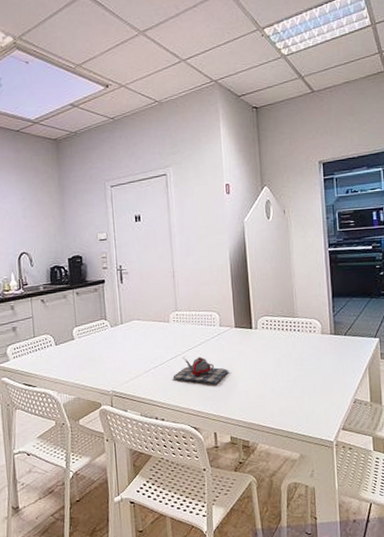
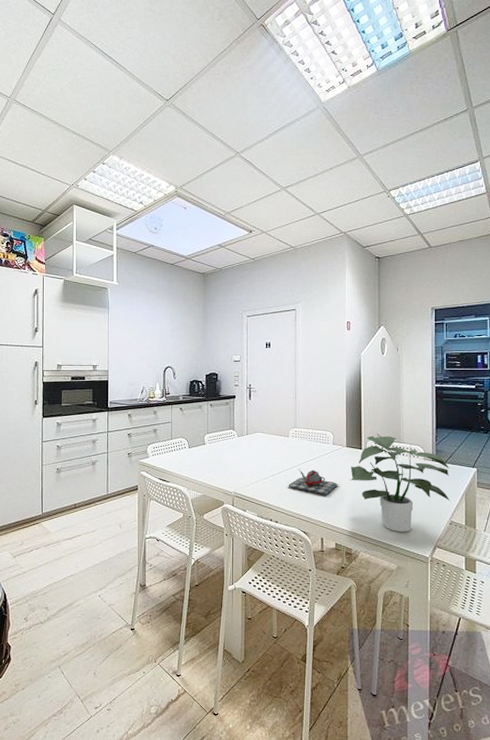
potted plant: none [241,309,353,418] -> present [349,433,450,533]

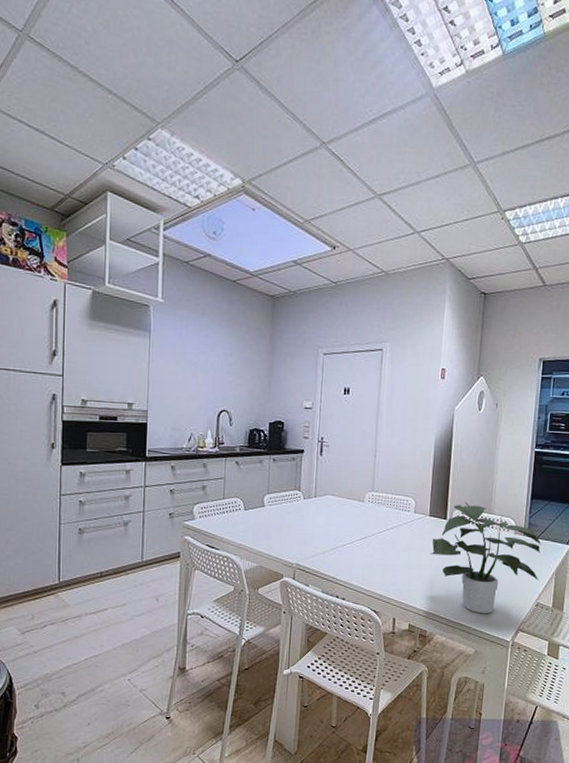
teapot: present [288,468,339,495] -> none [359,538,418,570]

